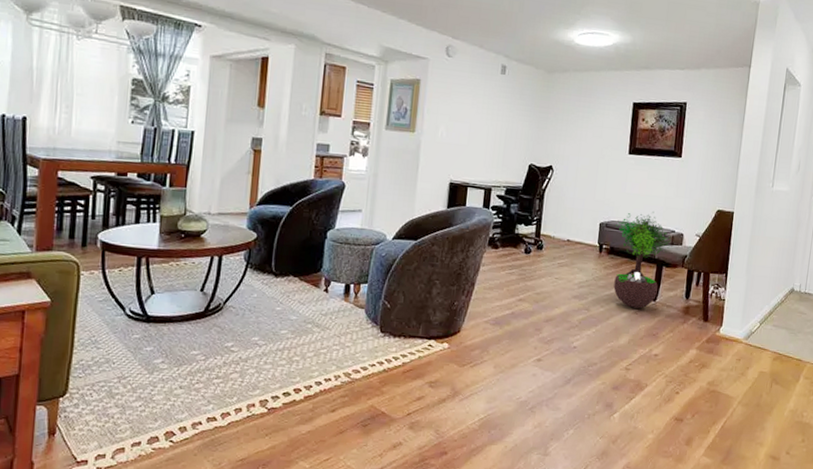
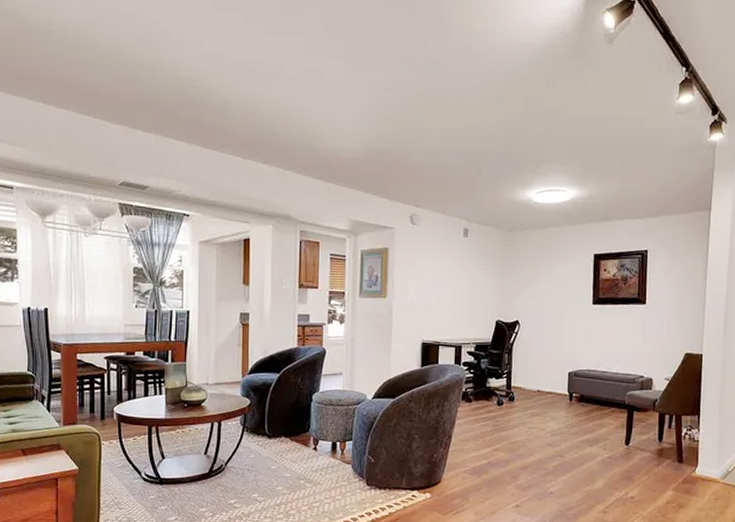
potted tree: present [613,212,671,309] -> none [584,359,640,453]

